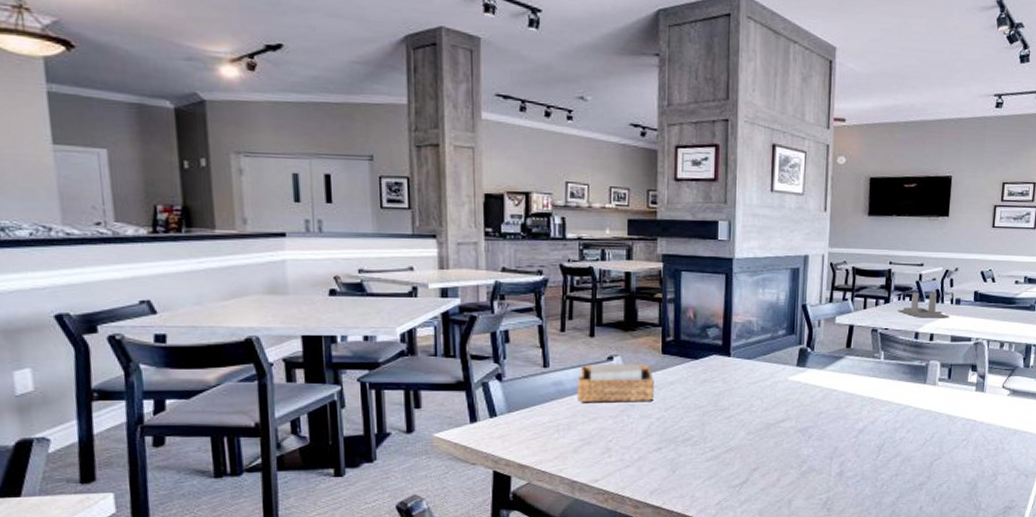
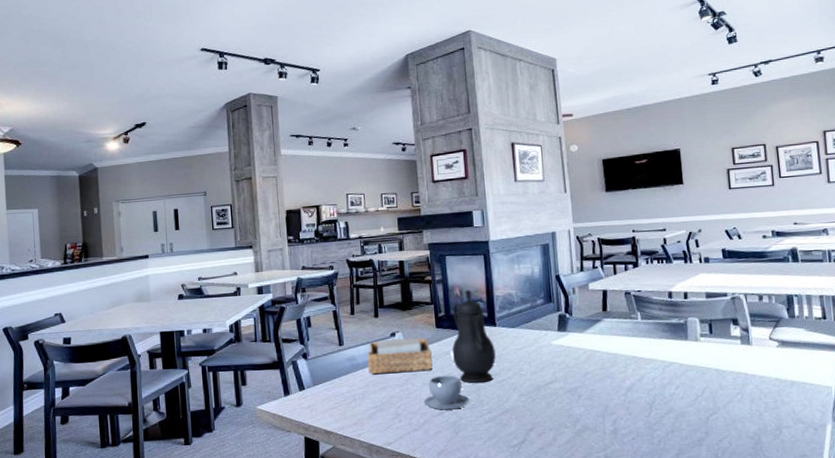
teacup: none [639,407,693,446] -> present [423,375,470,410]
coffeepot: none [677,312,726,418] -> present [452,289,496,383]
napkin holder: present [897,292,950,318] -> none [647,253,701,279]

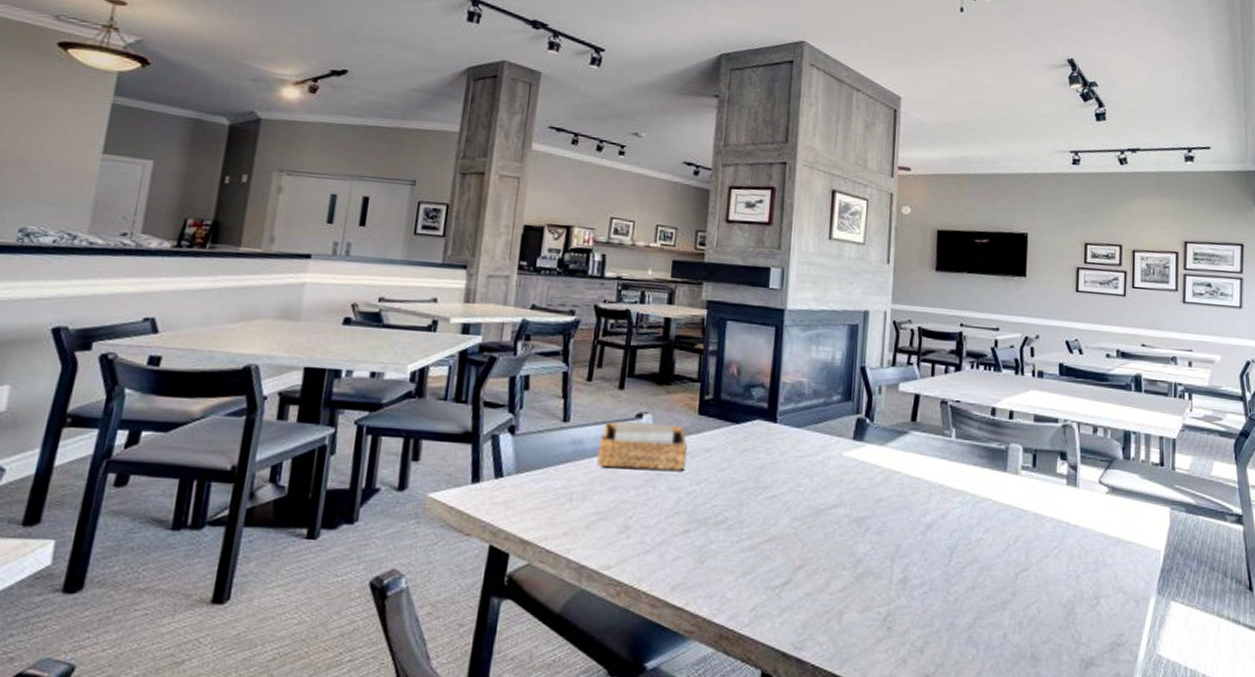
teacup: present [423,375,470,410] -> none [664,479,727,529]
coffeepot: present [452,289,496,383] -> none [713,368,771,496]

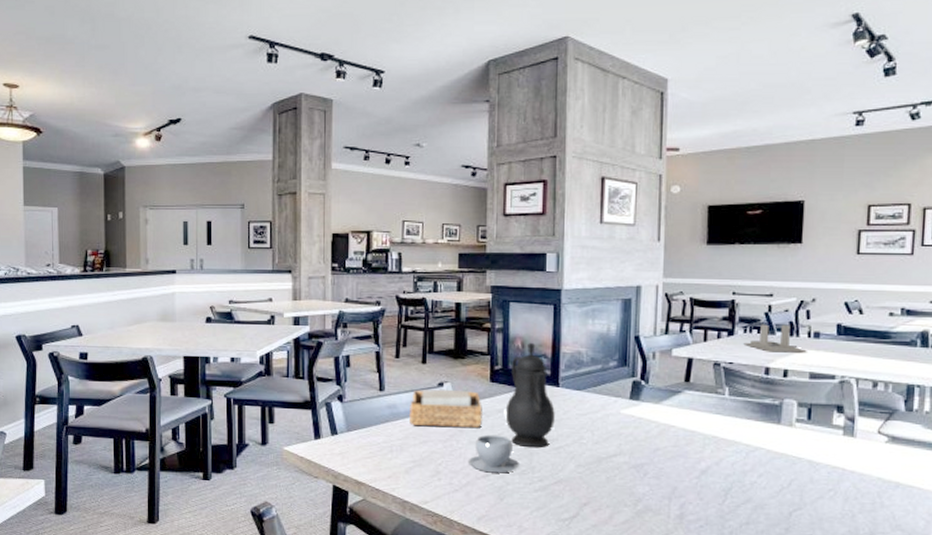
teacup: none [664,479,727,529] -> present [467,434,520,473]
coffeepot: none [713,368,771,496] -> present [505,342,555,447]
napkin holder: none [970,360,1032,393] -> present [743,324,807,353]

